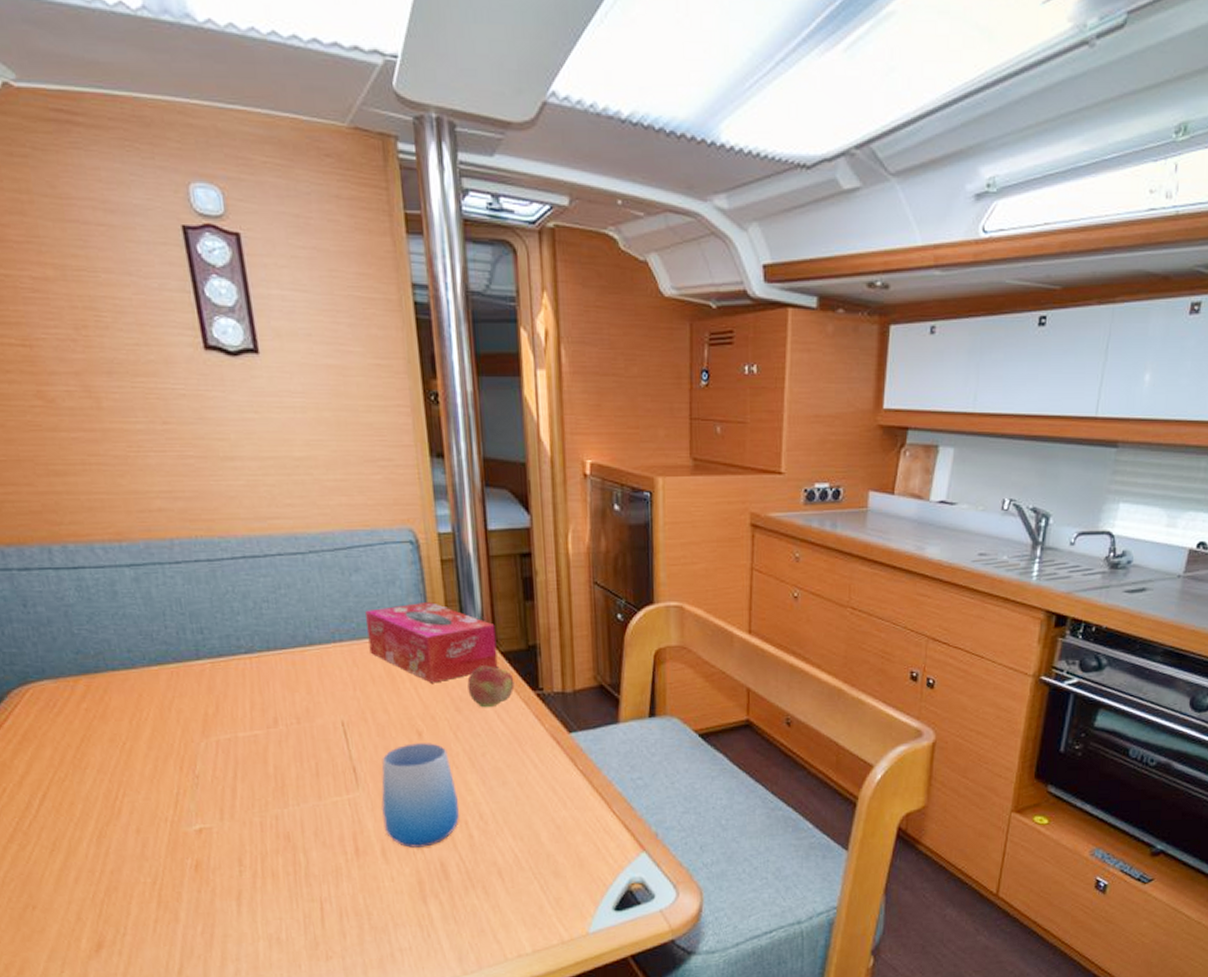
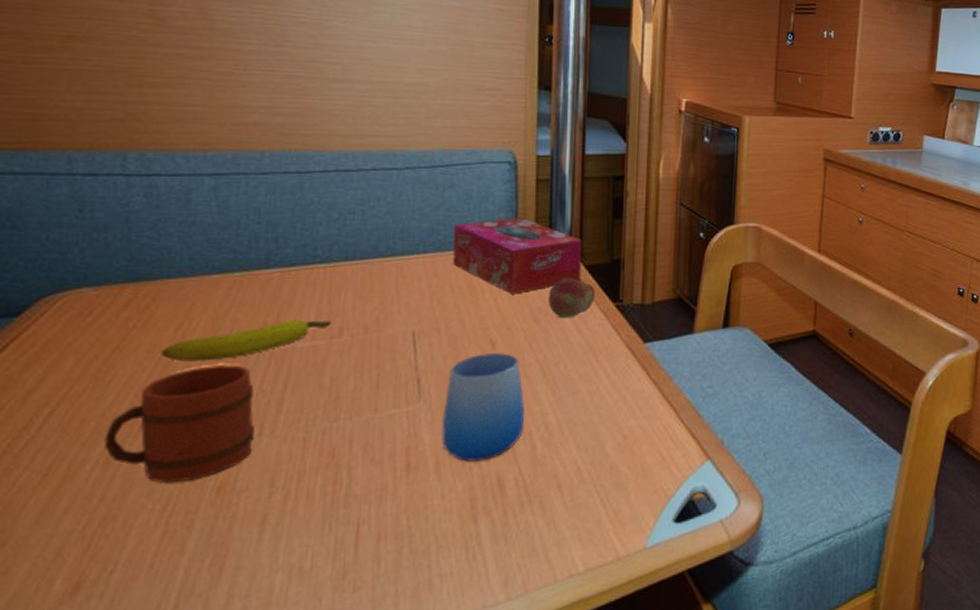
mug: none [92,752,218,860] -> present [104,364,256,484]
banana: none [122,709,266,750] -> present [161,319,332,362]

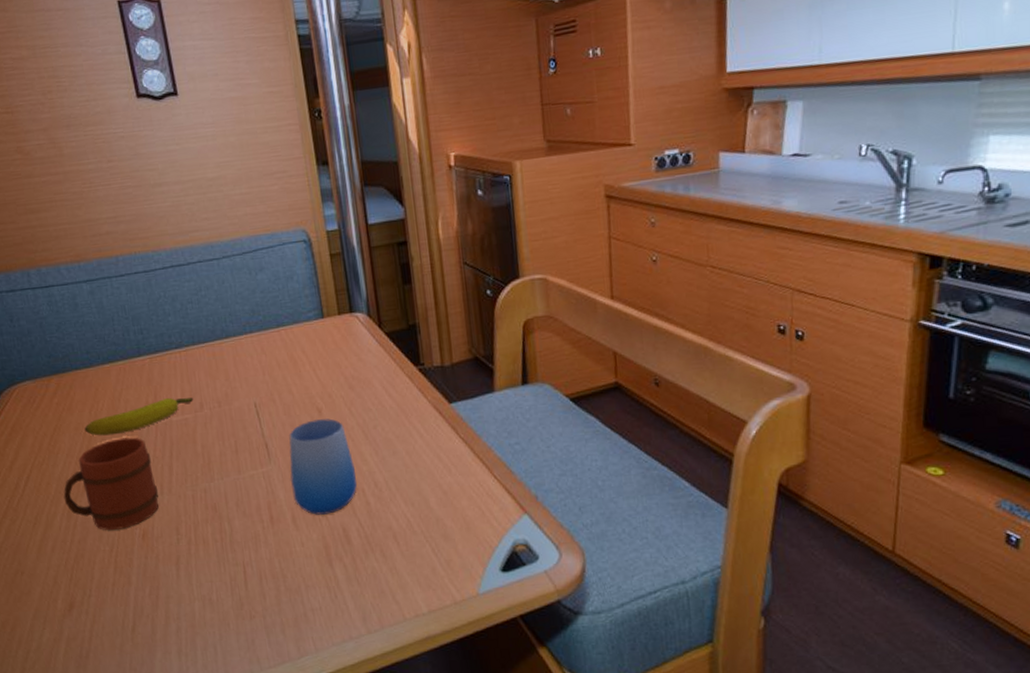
tissue box: present [453,217,582,294] -> none [269,291,384,365]
fruit: present [548,278,595,319] -> none [357,345,399,385]

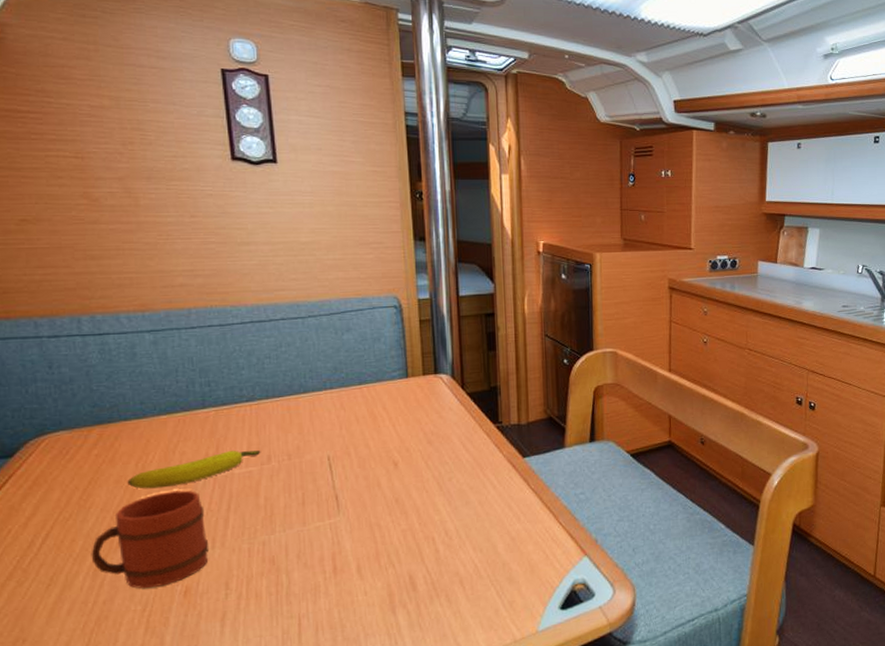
cup: present [289,418,358,515] -> none [358,471,428,564]

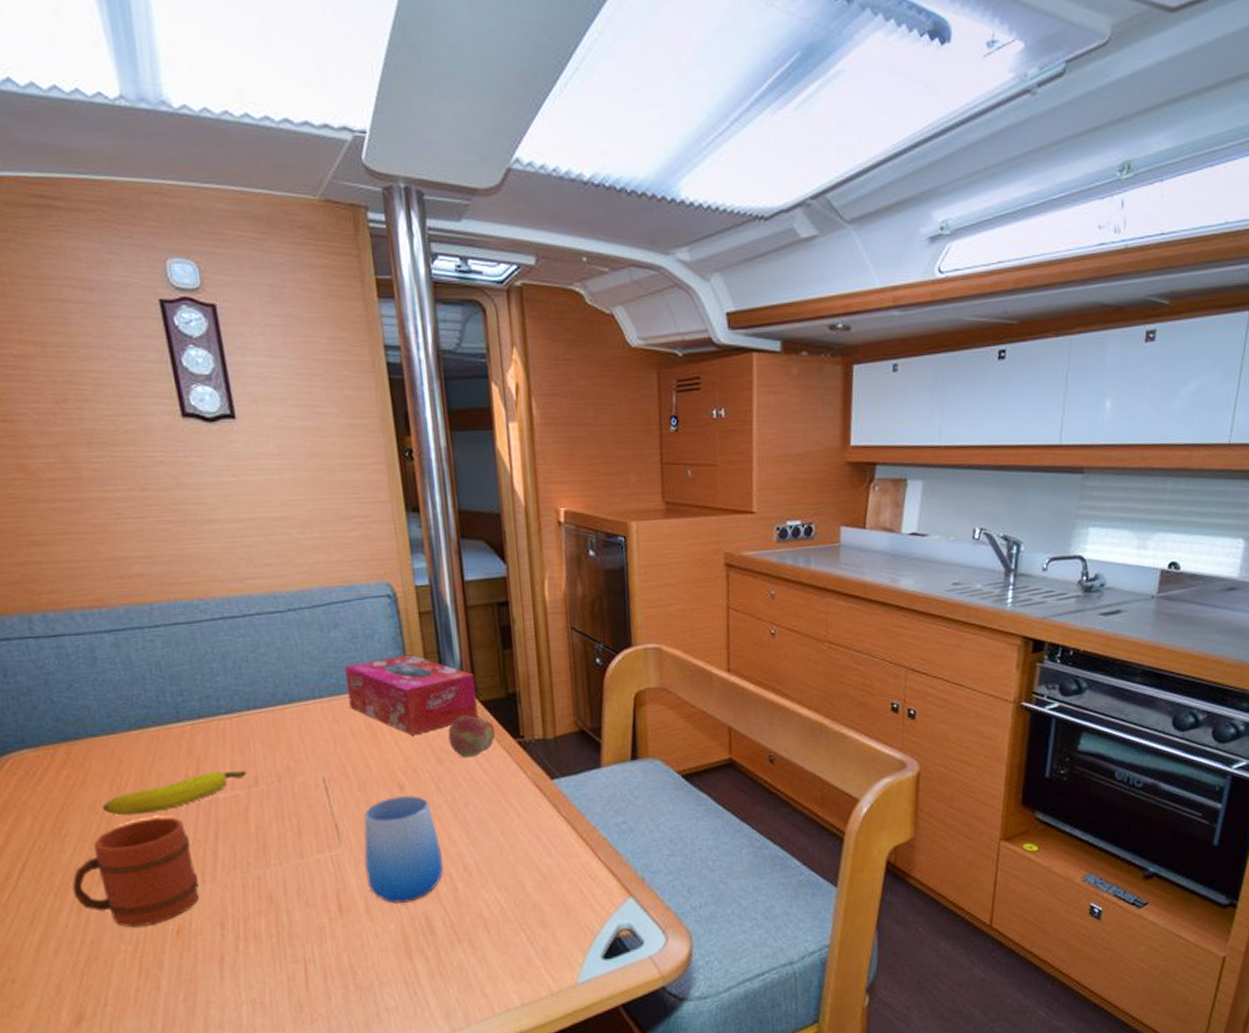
tissue box: none [353,353,465,421] -> present [343,653,479,736]
cup: none [358,471,428,564] -> present [364,795,444,903]
fruit: none [438,404,478,440] -> present [448,715,495,758]

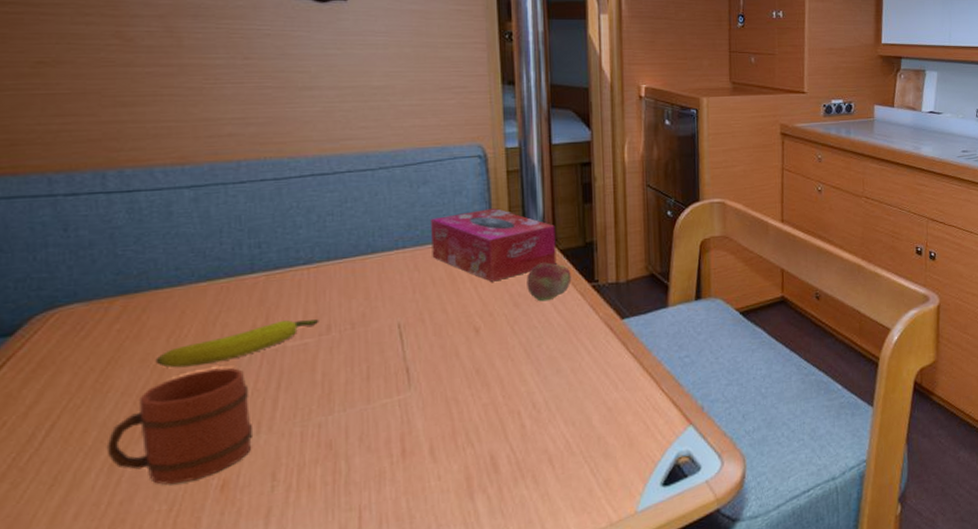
cup: present [364,795,444,903] -> none [432,338,513,444]

